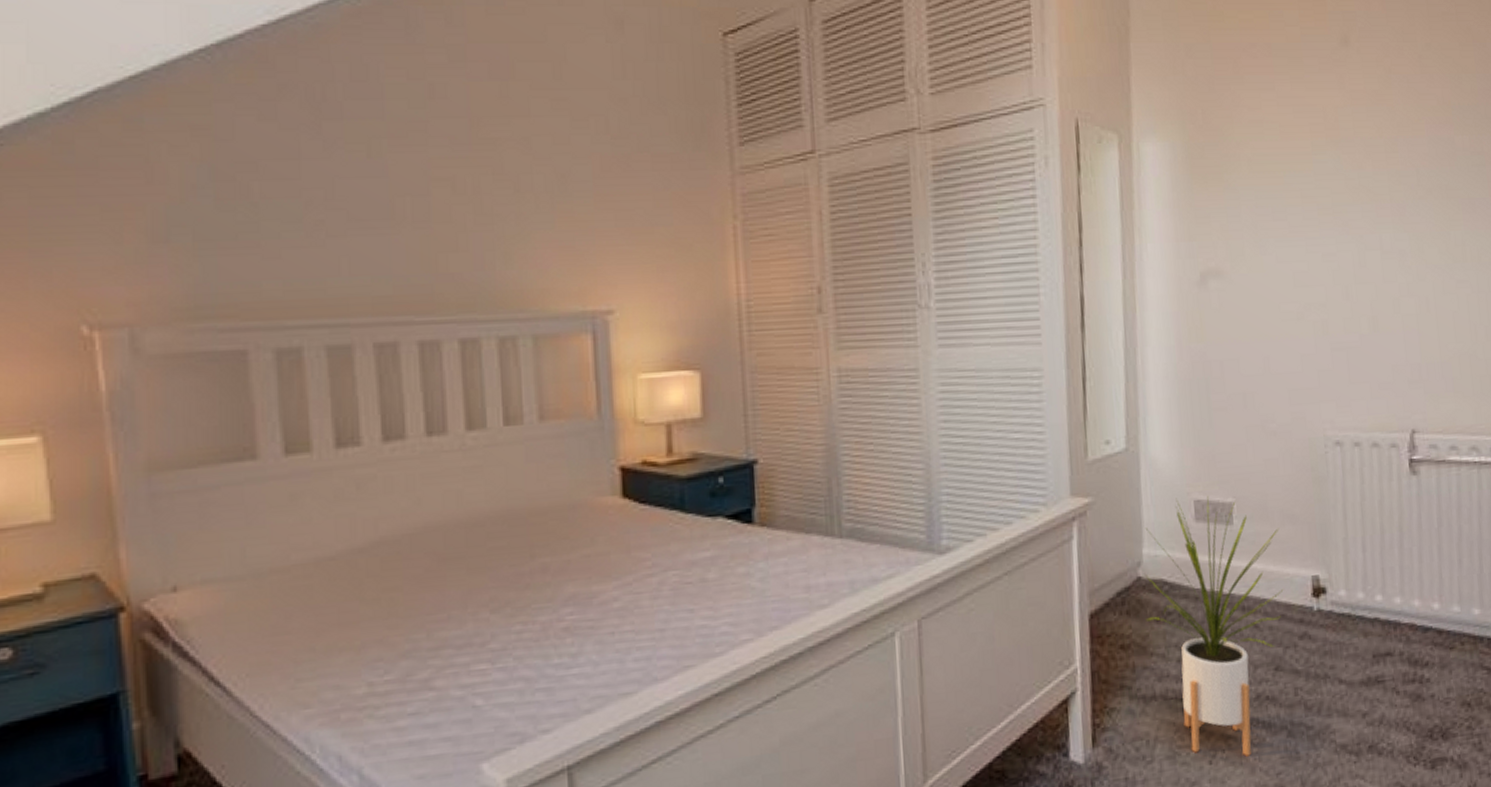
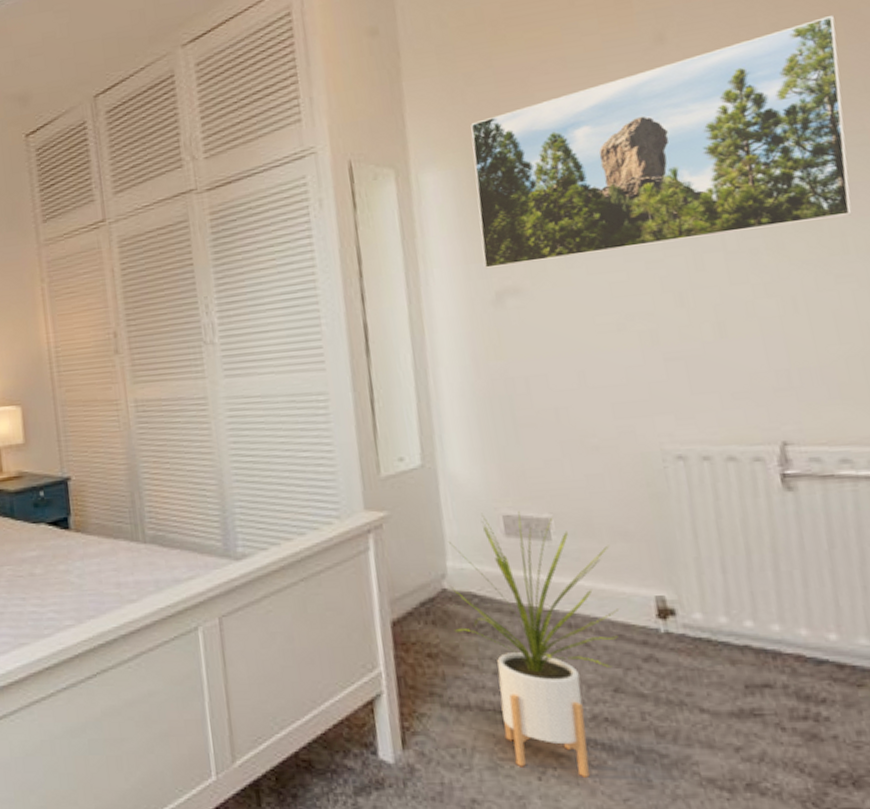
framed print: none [1188,44,1471,249] -> present [470,14,852,269]

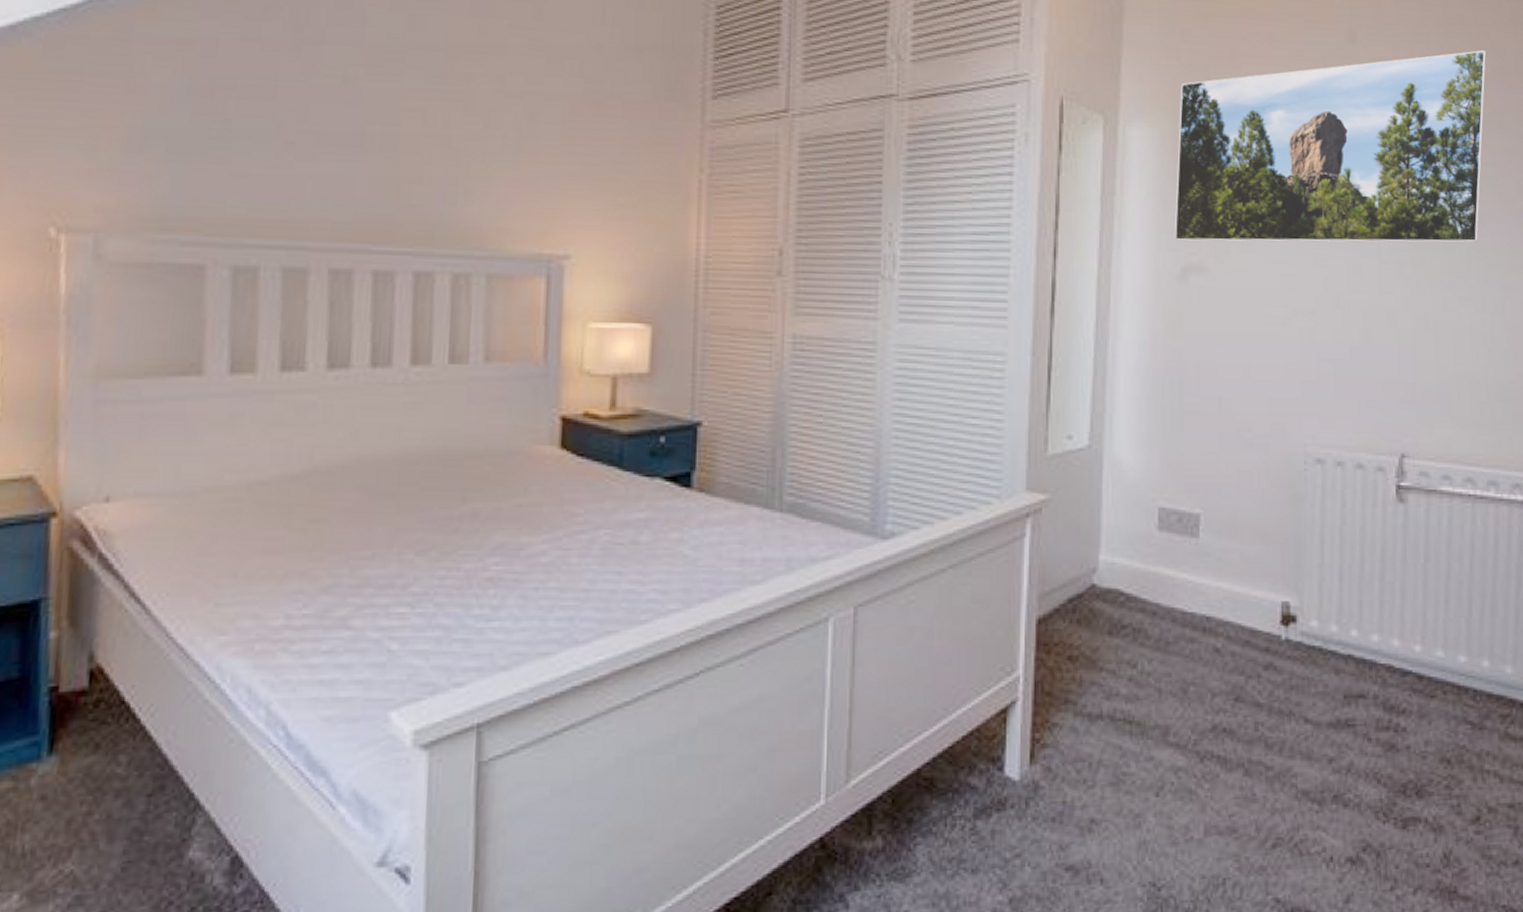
house plant: present [447,512,620,778] -> none [1097,503,1250,792]

